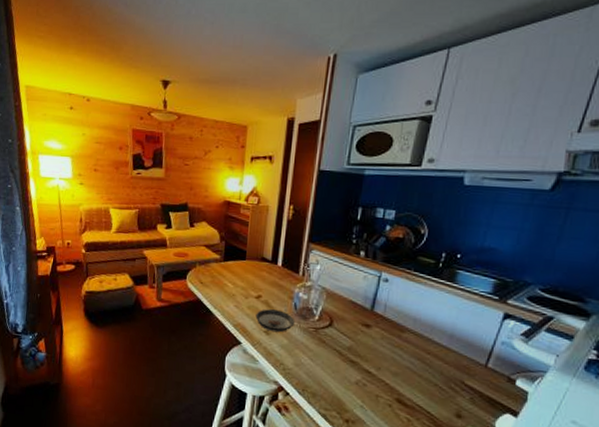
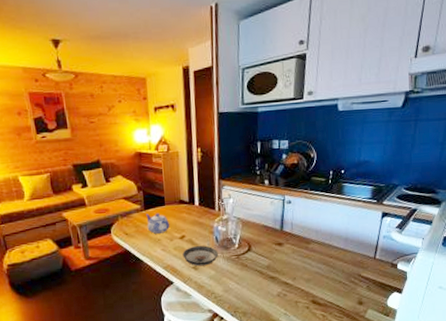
teapot: none [223,265,247,289] -> present [146,213,169,234]

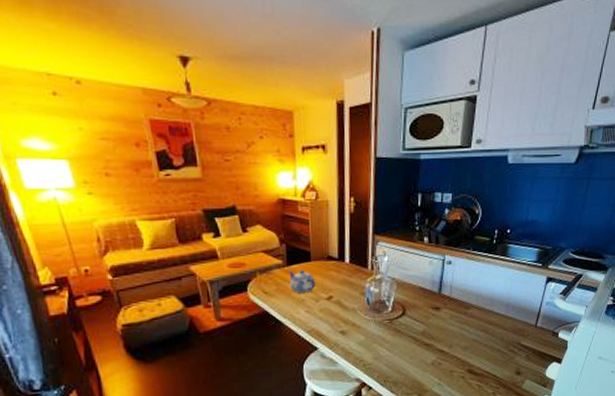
saucer: present [182,245,219,267] -> none [329,308,370,331]

